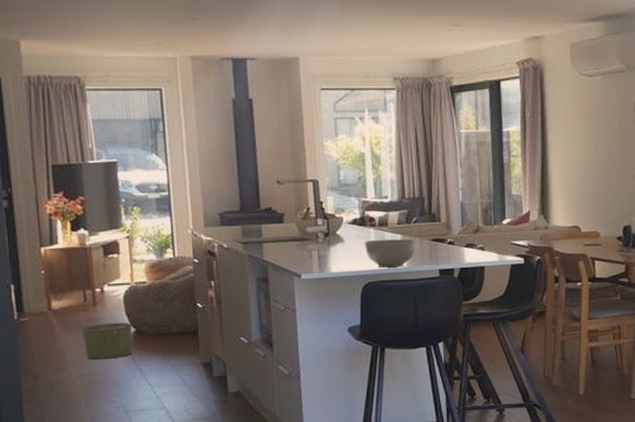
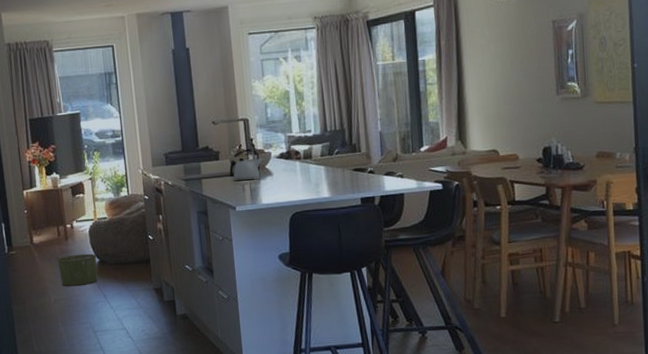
kettle: none [295,212,334,247] -> present [229,149,263,182]
bowl: present [365,238,415,268] -> none [291,170,338,198]

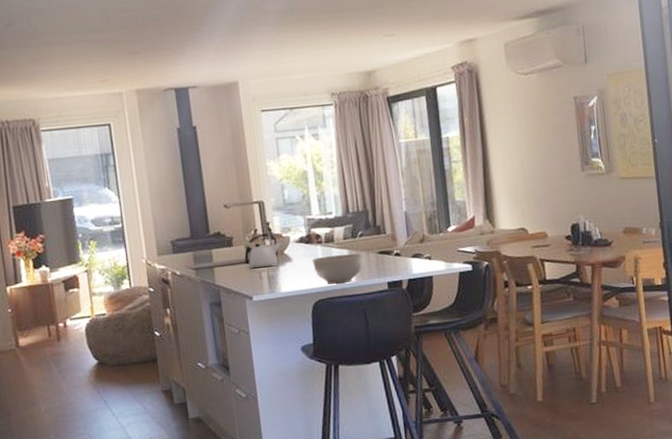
basket: present [56,253,98,286] -> none [47,354,97,394]
bowl: none [291,170,338,198] -> present [312,253,362,284]

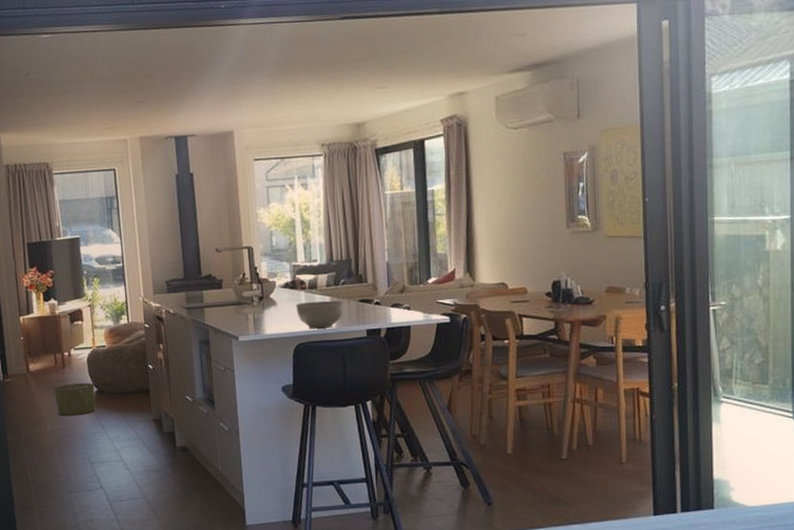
basket: none [47,354,97,394] -> present [53,382,96,416]
kettle: present [244,233,281,269] -> none [232,277,267,311]

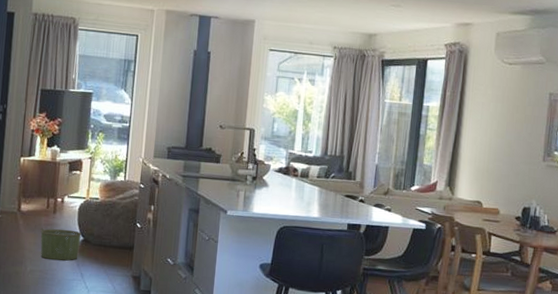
bowl: present [296,300,344,329] -> none [285,188,331,216]

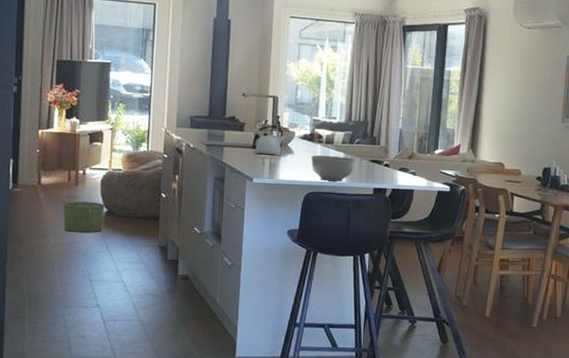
kettle: none [227,157,262,189] -> present [252,125,287,156]
bowl: none [285,188,331,216] -> present [311,155,356,182]

